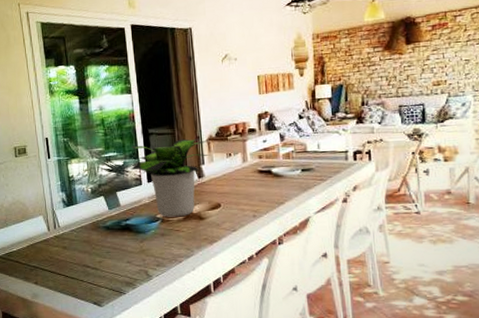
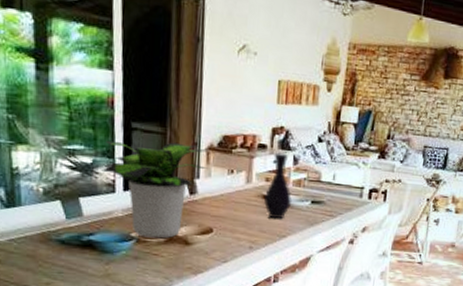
vase: none [260,133,285,189] -> present [264,152,293,219]

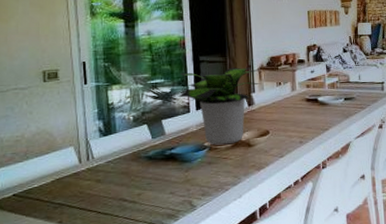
vase: present [264,152,293,219] -> none [307,64,330,117]

